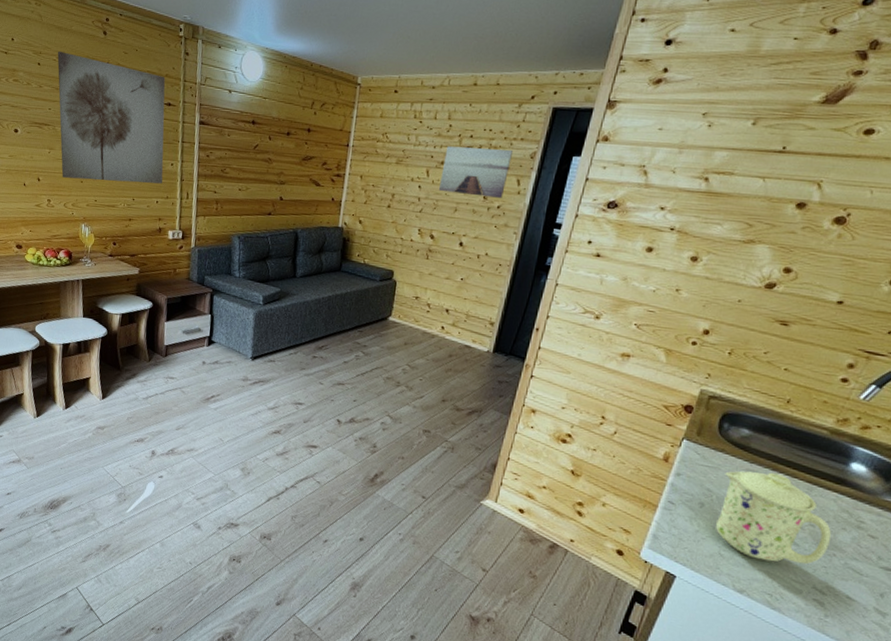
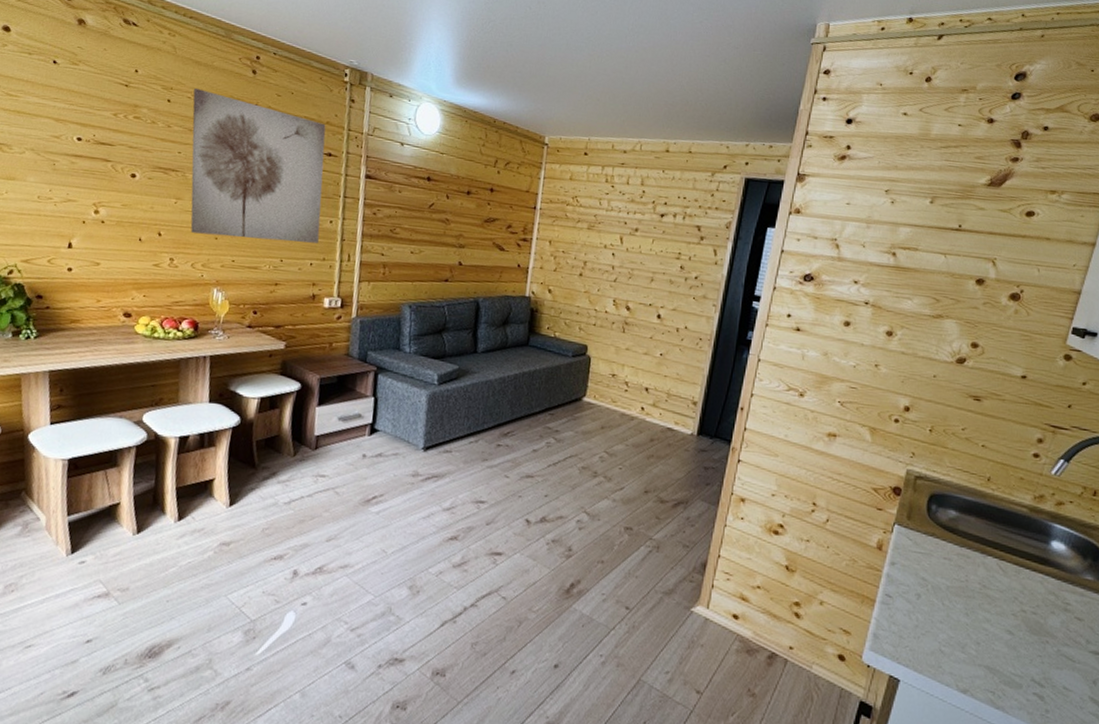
wall art: present [438,146,513,198] -> none [633,213,708,268]
mug: present [716,471,831,565] -> none [934,555,1041,655]

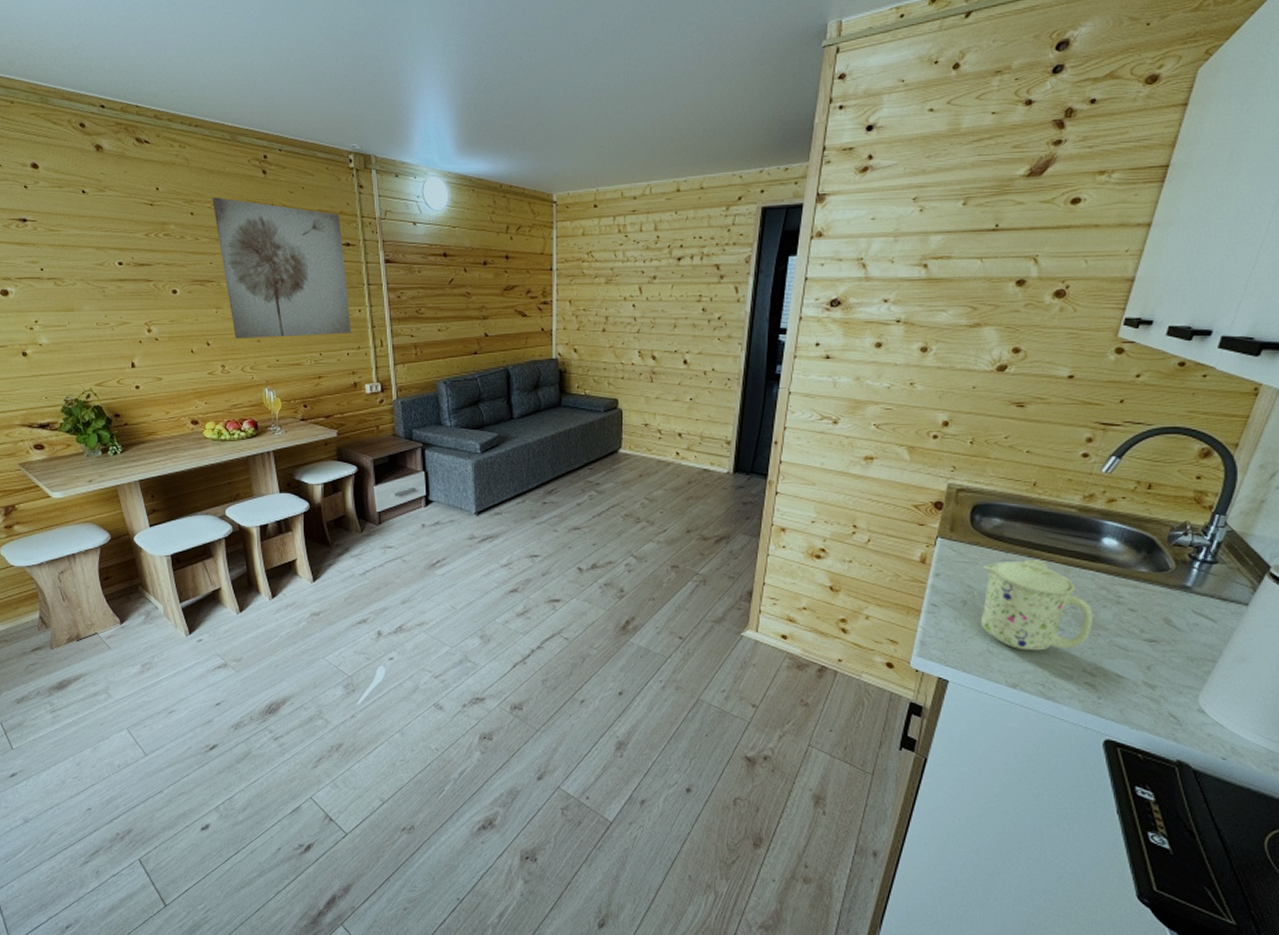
mug: none [934,555,1041,655] -> present [981,559,1092,651]

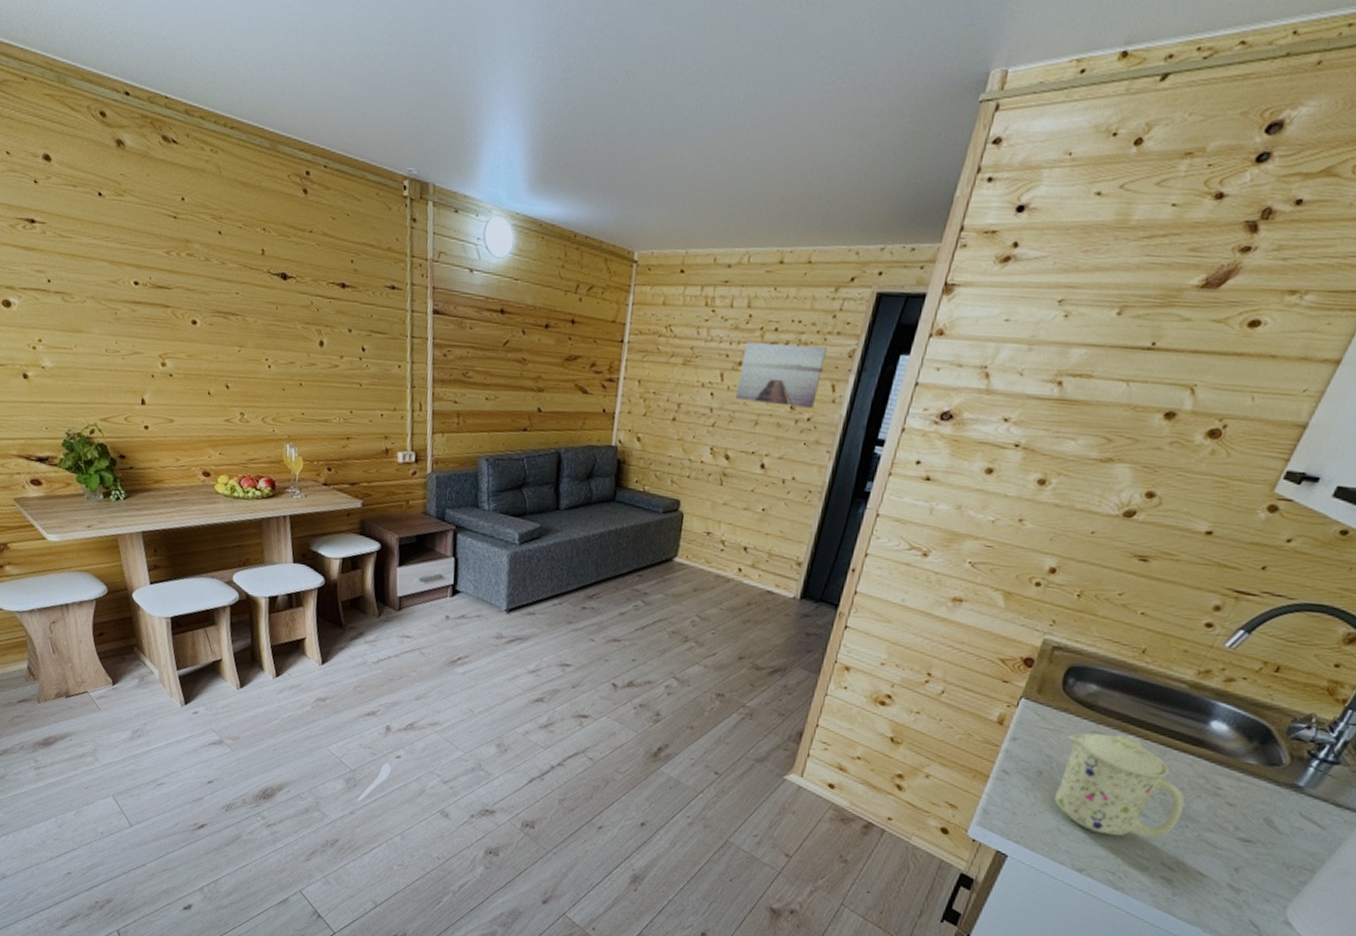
wall art: present [213,197,351,339] -> none [244,216,389,392]
wall art: none [654,255,726,309] -> present [735,342,827,408]

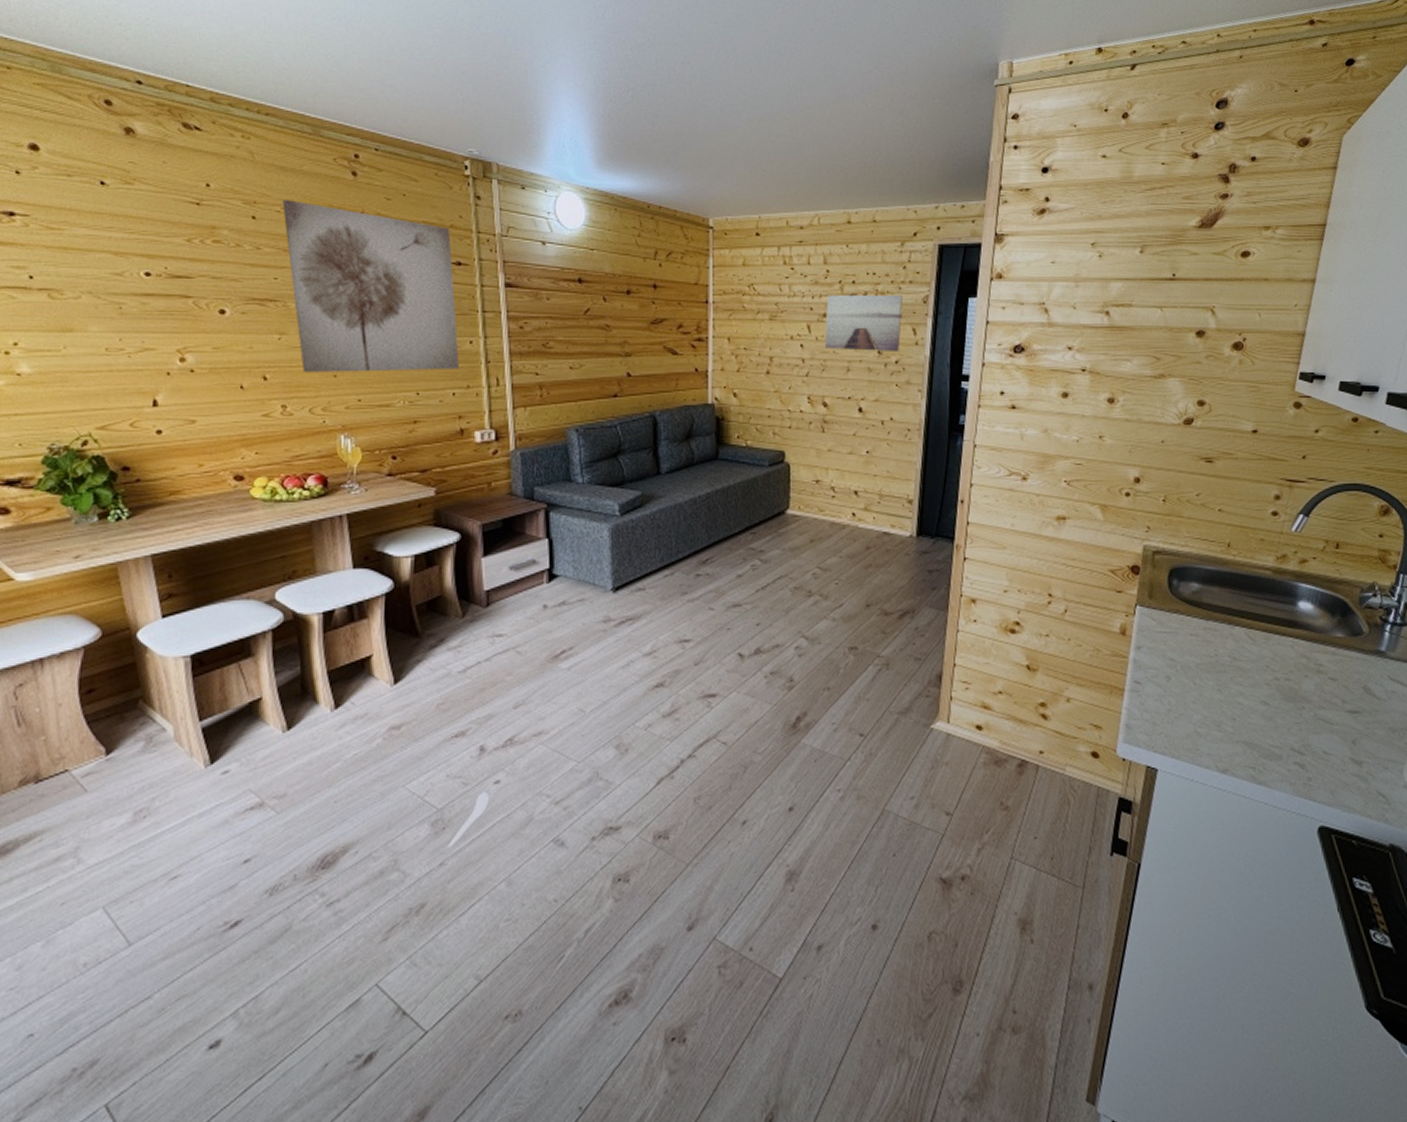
wall art: none [244,216,389,392] -> present [283,200,459,372]
mug: present [1055,733,1185,838] -> none [1184,626,1297,730]

